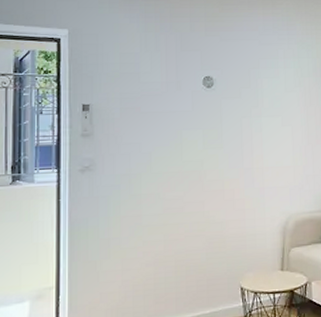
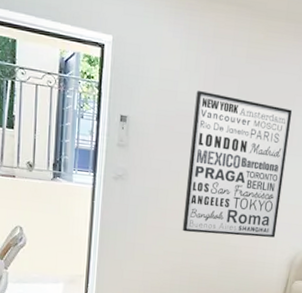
wall art: none [159,68,263,216] -> present [182,90,293,238]

